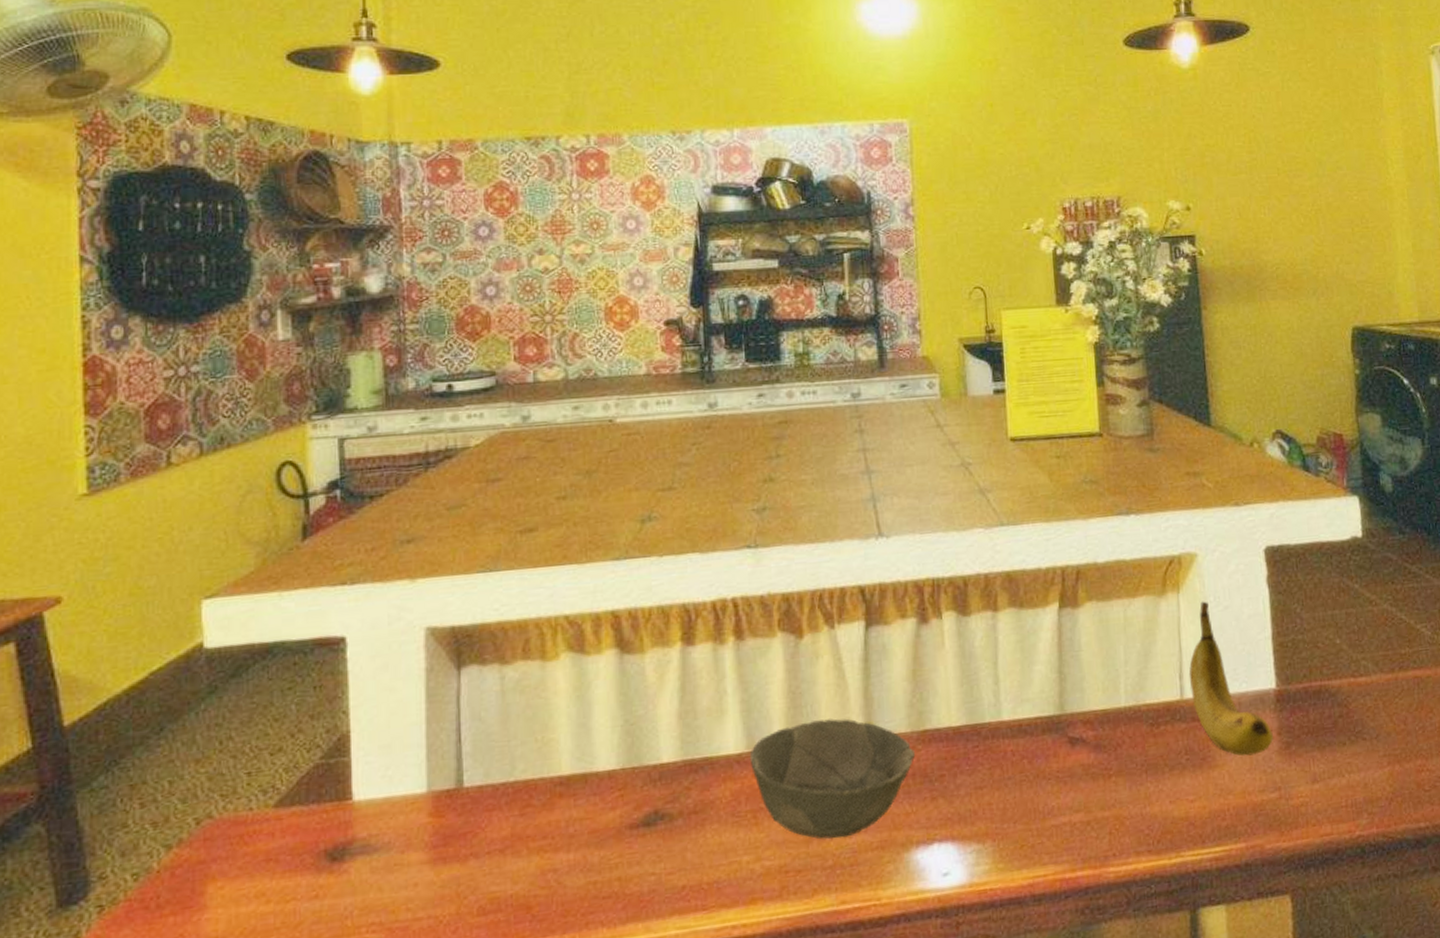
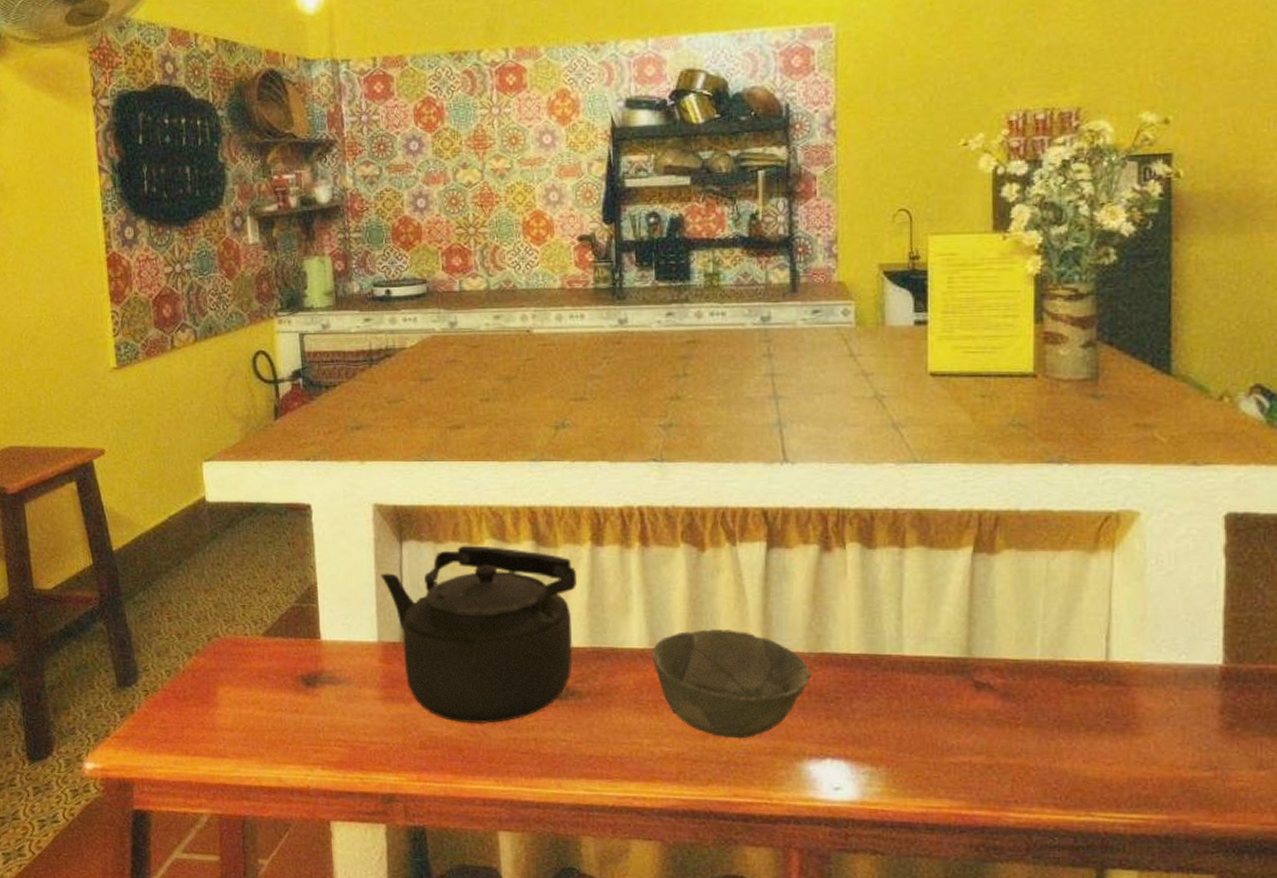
kettle: none [432,660,666,875] -> present [380,545,576,725]
banana: present [1188,601,1273,756] -> none [1117,563,1213,730]

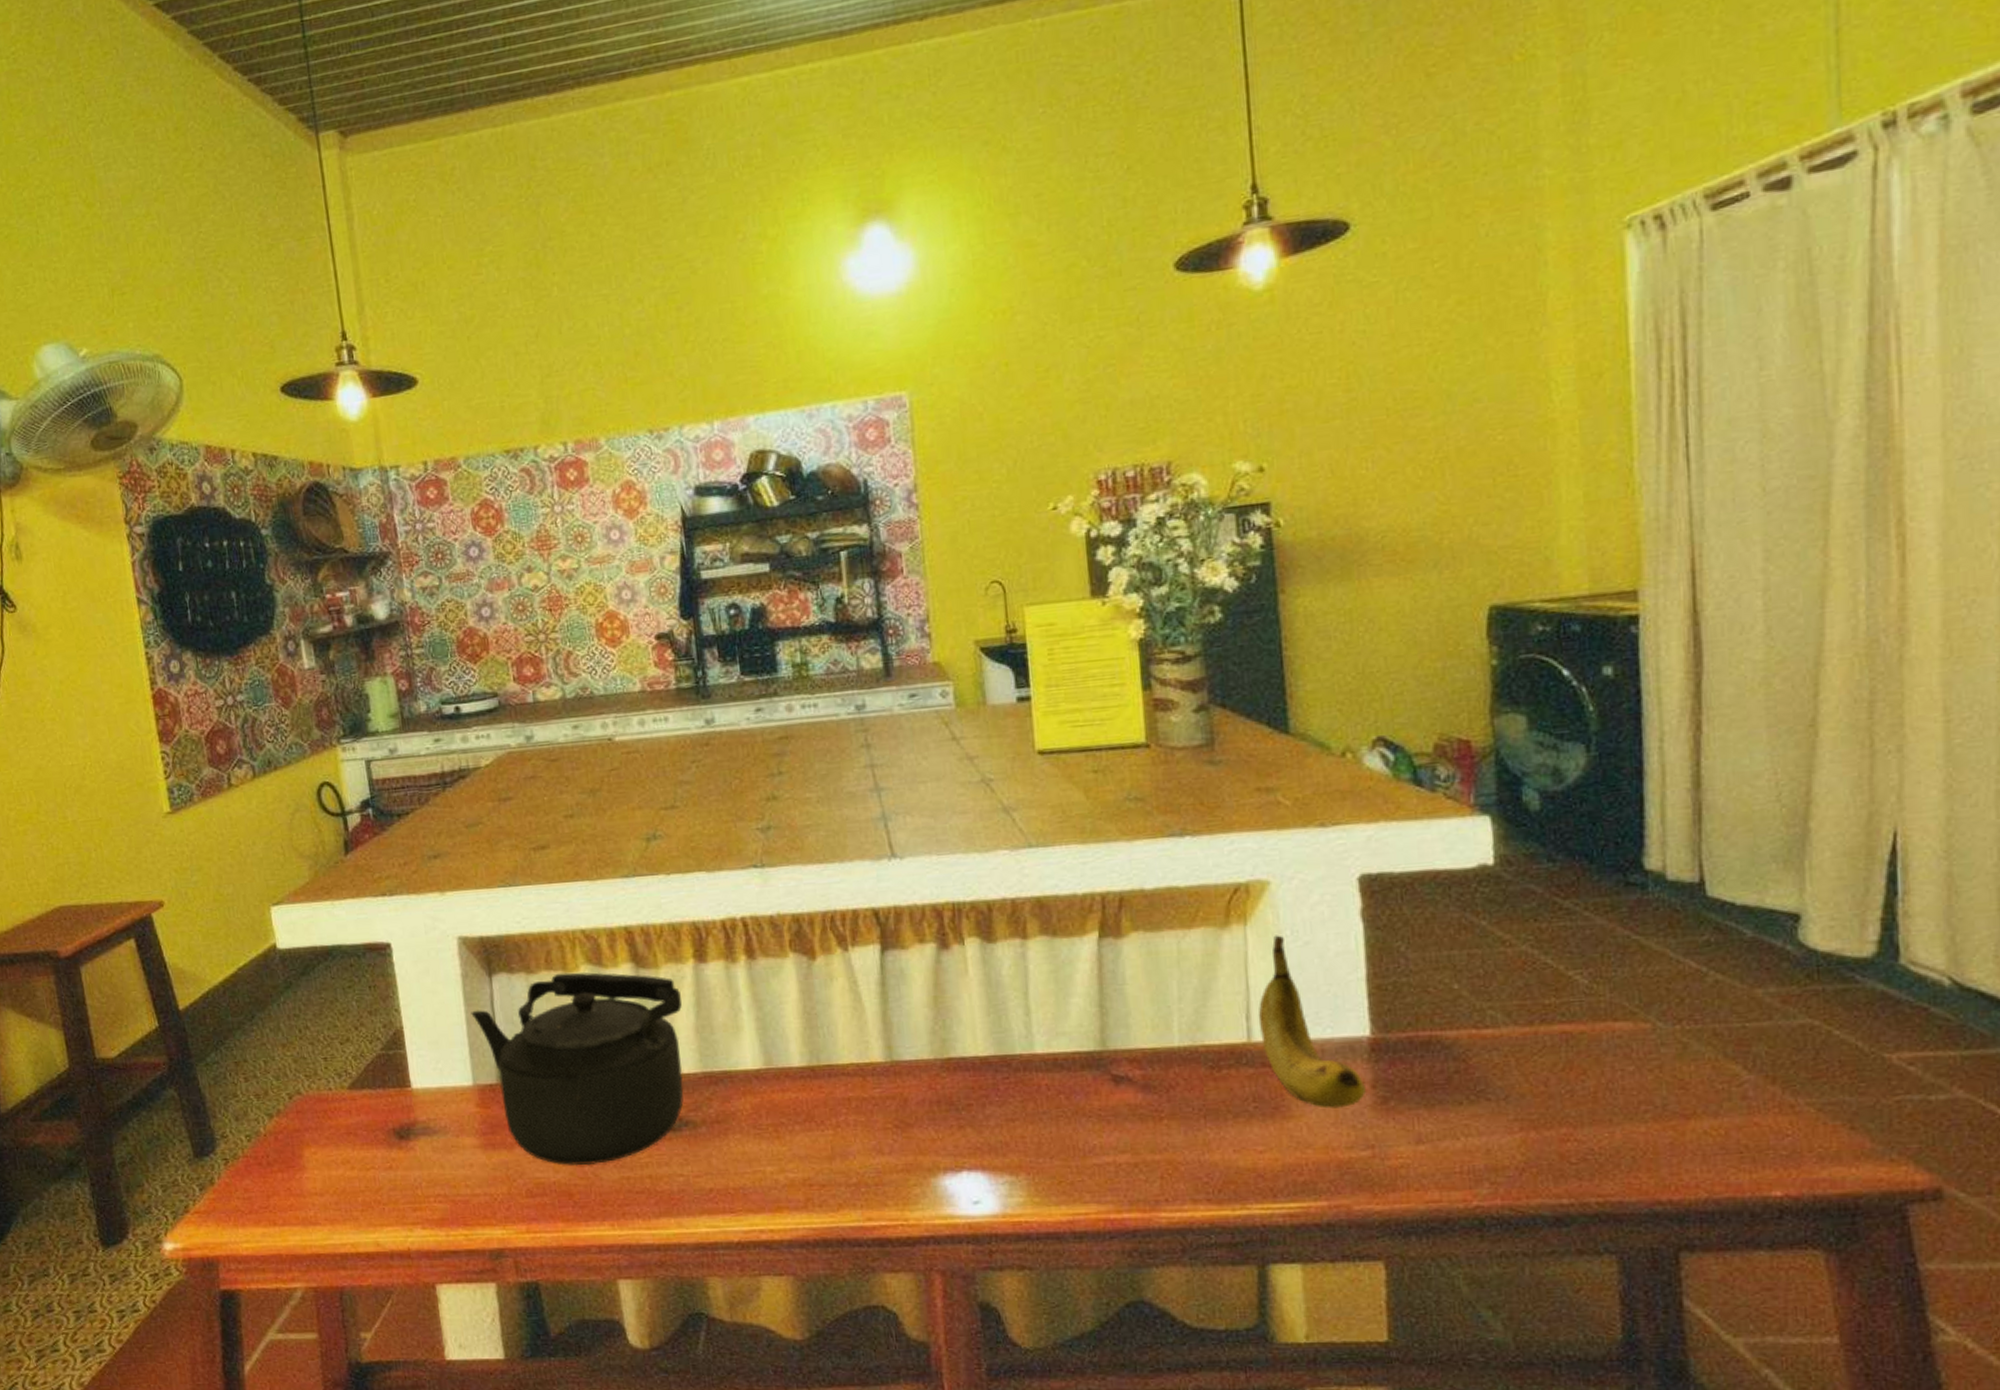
bowl: present [651,629,811,739] -> none [767,1041,939,1158]
banana: none [1117,563,1213,730] -> present [1258,935,1366,1109]

